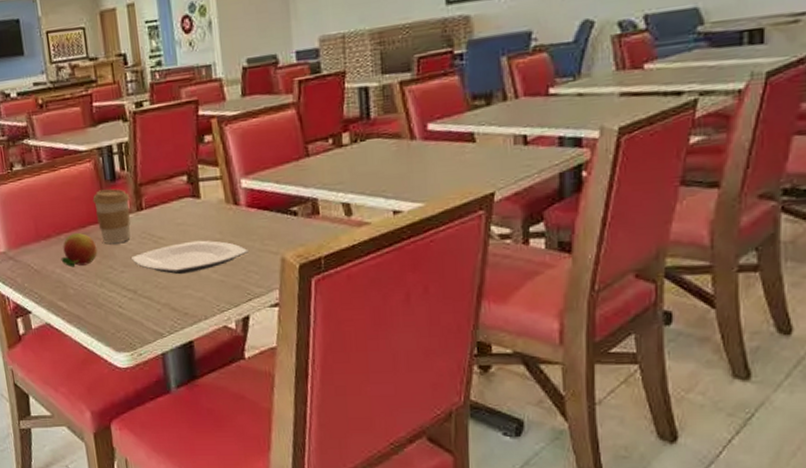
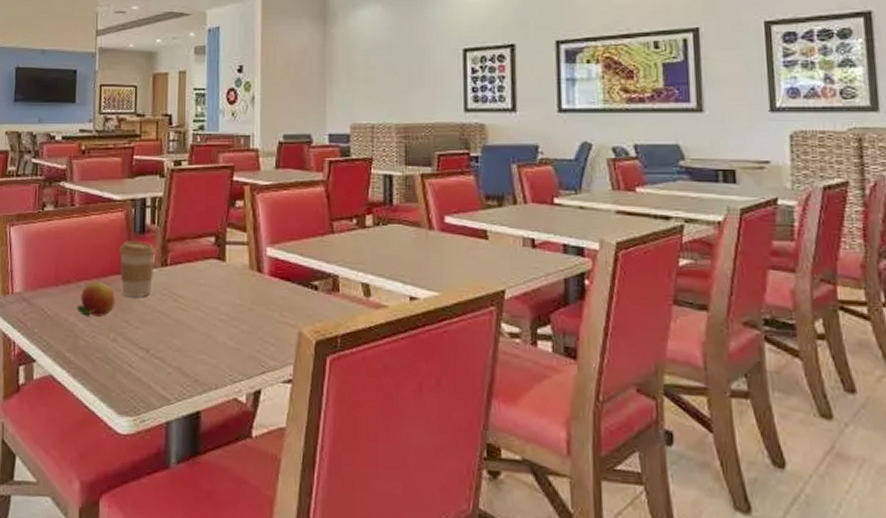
plate: present [130,240,249,275] -> none [148,303,267,338]

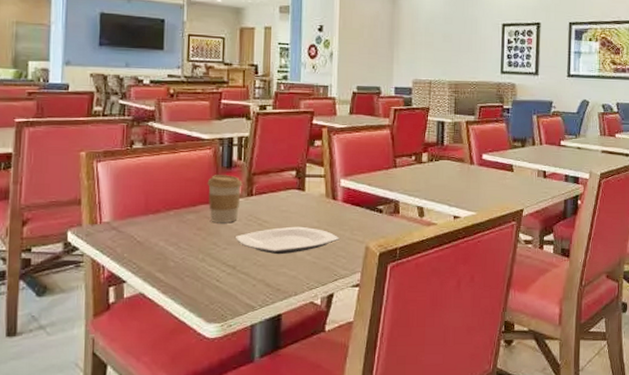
fruit: present [76,282,116,317] -> none [166,211,204,242]
plate: none [148,303,267,338] -> present [234,226,340,255]

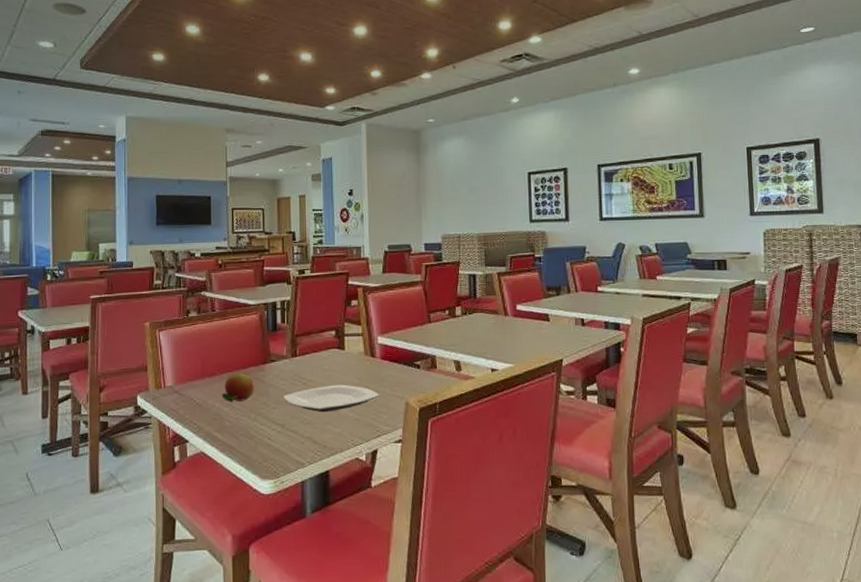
fruit: none [166,211,204,242] -> present [221,373,254,403]
coffee cup: present [207,175,243,222] -> none [255,337,287,383]

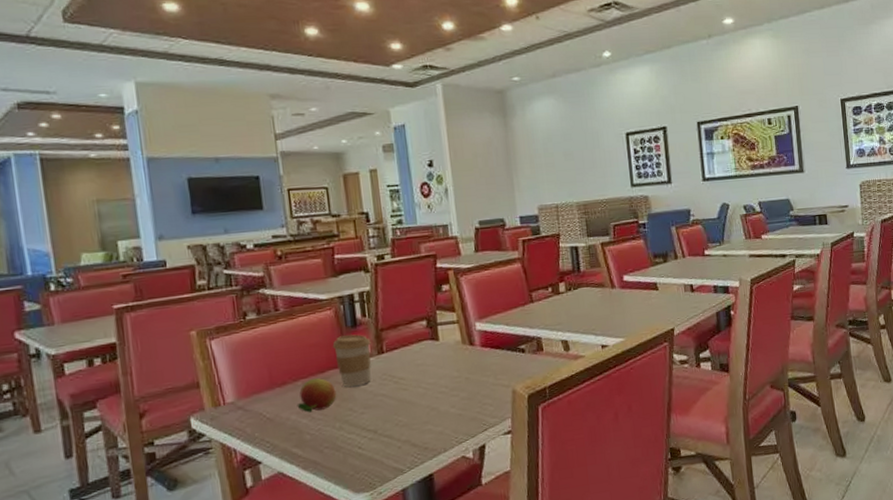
coffee cup: none [255,337,287,383] -> present [332,334,371,387]
plate: present [282,384,380,413] -> none [371,378,484,412]

